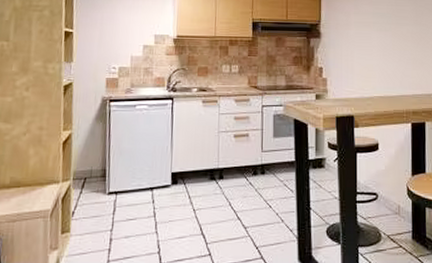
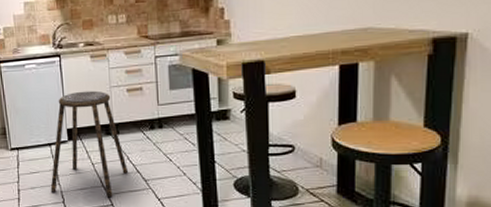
stool: none [146,134,229,246] -> present [50,90,128,197]

